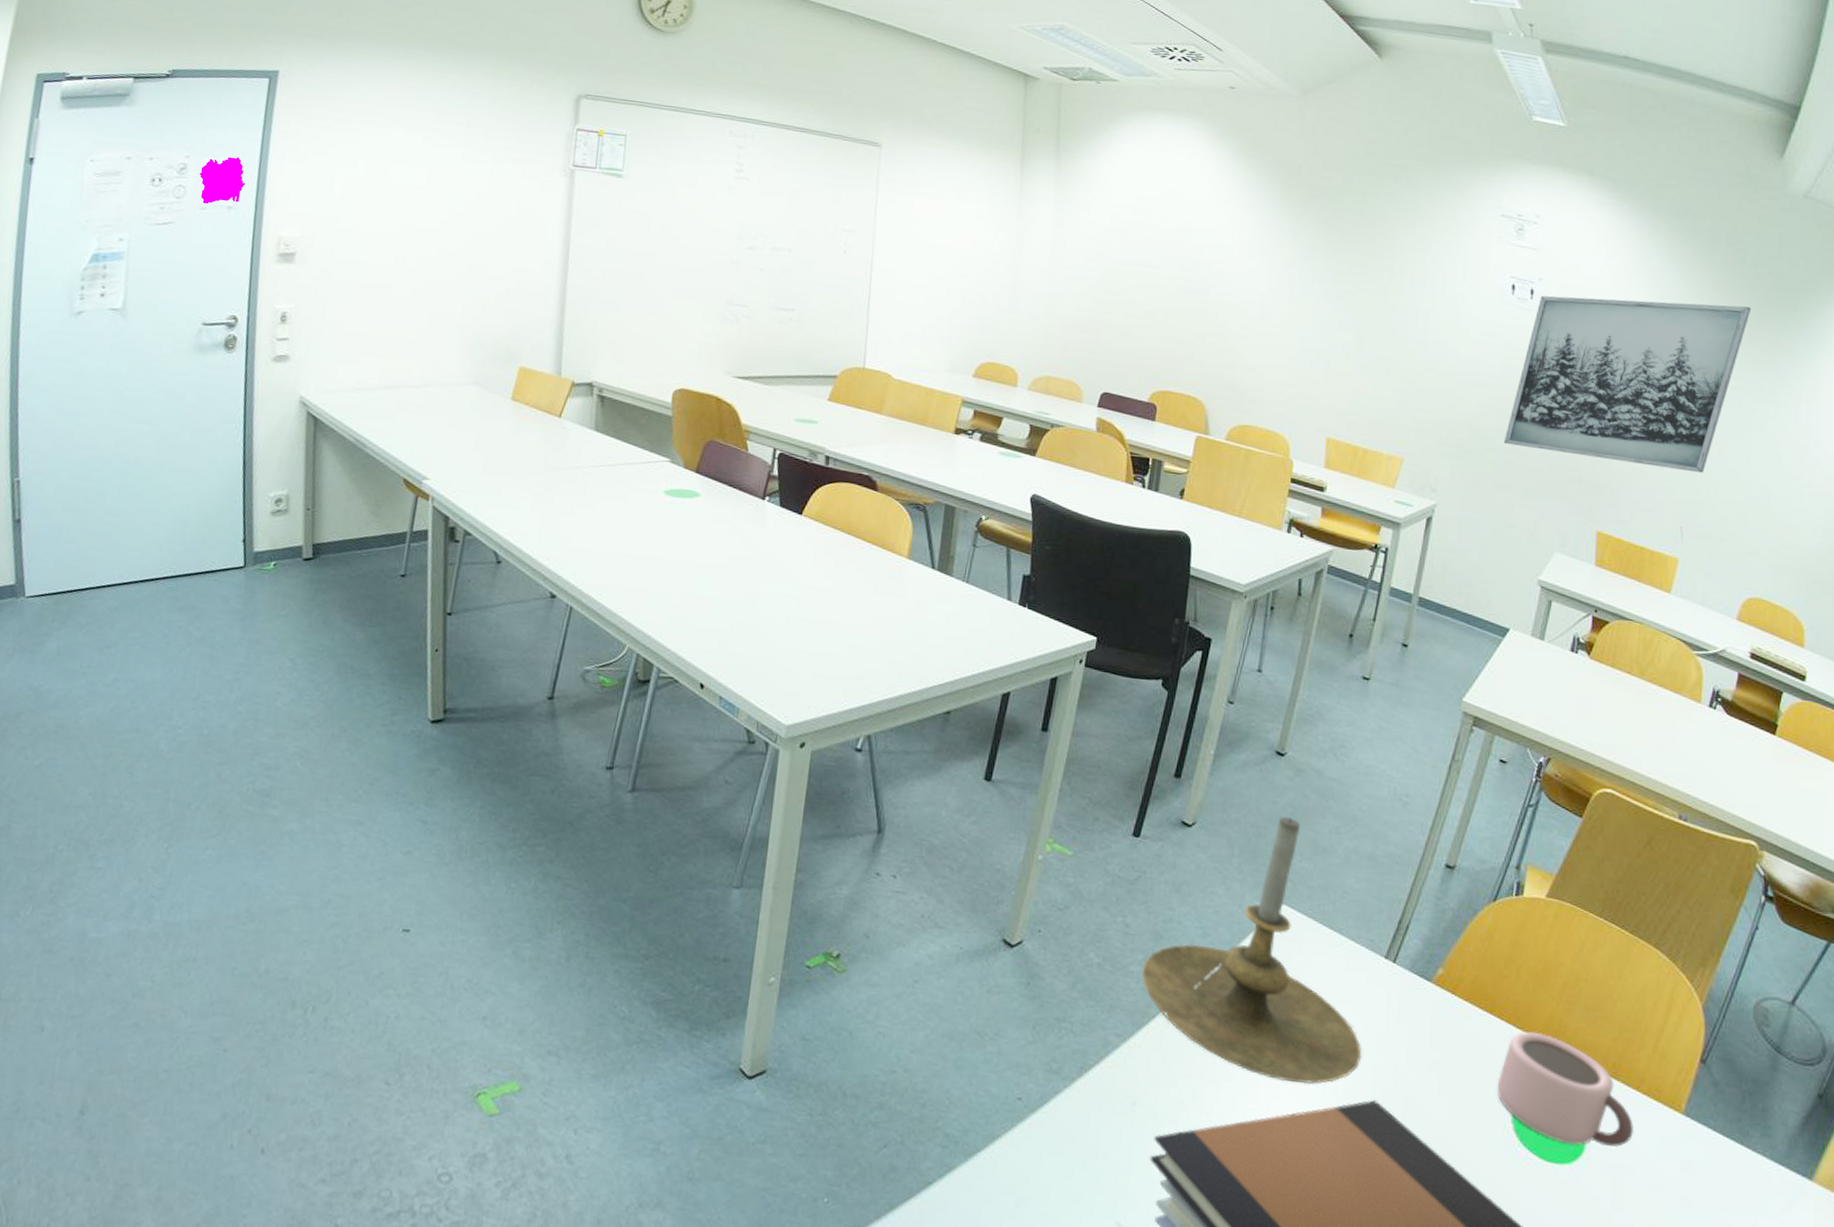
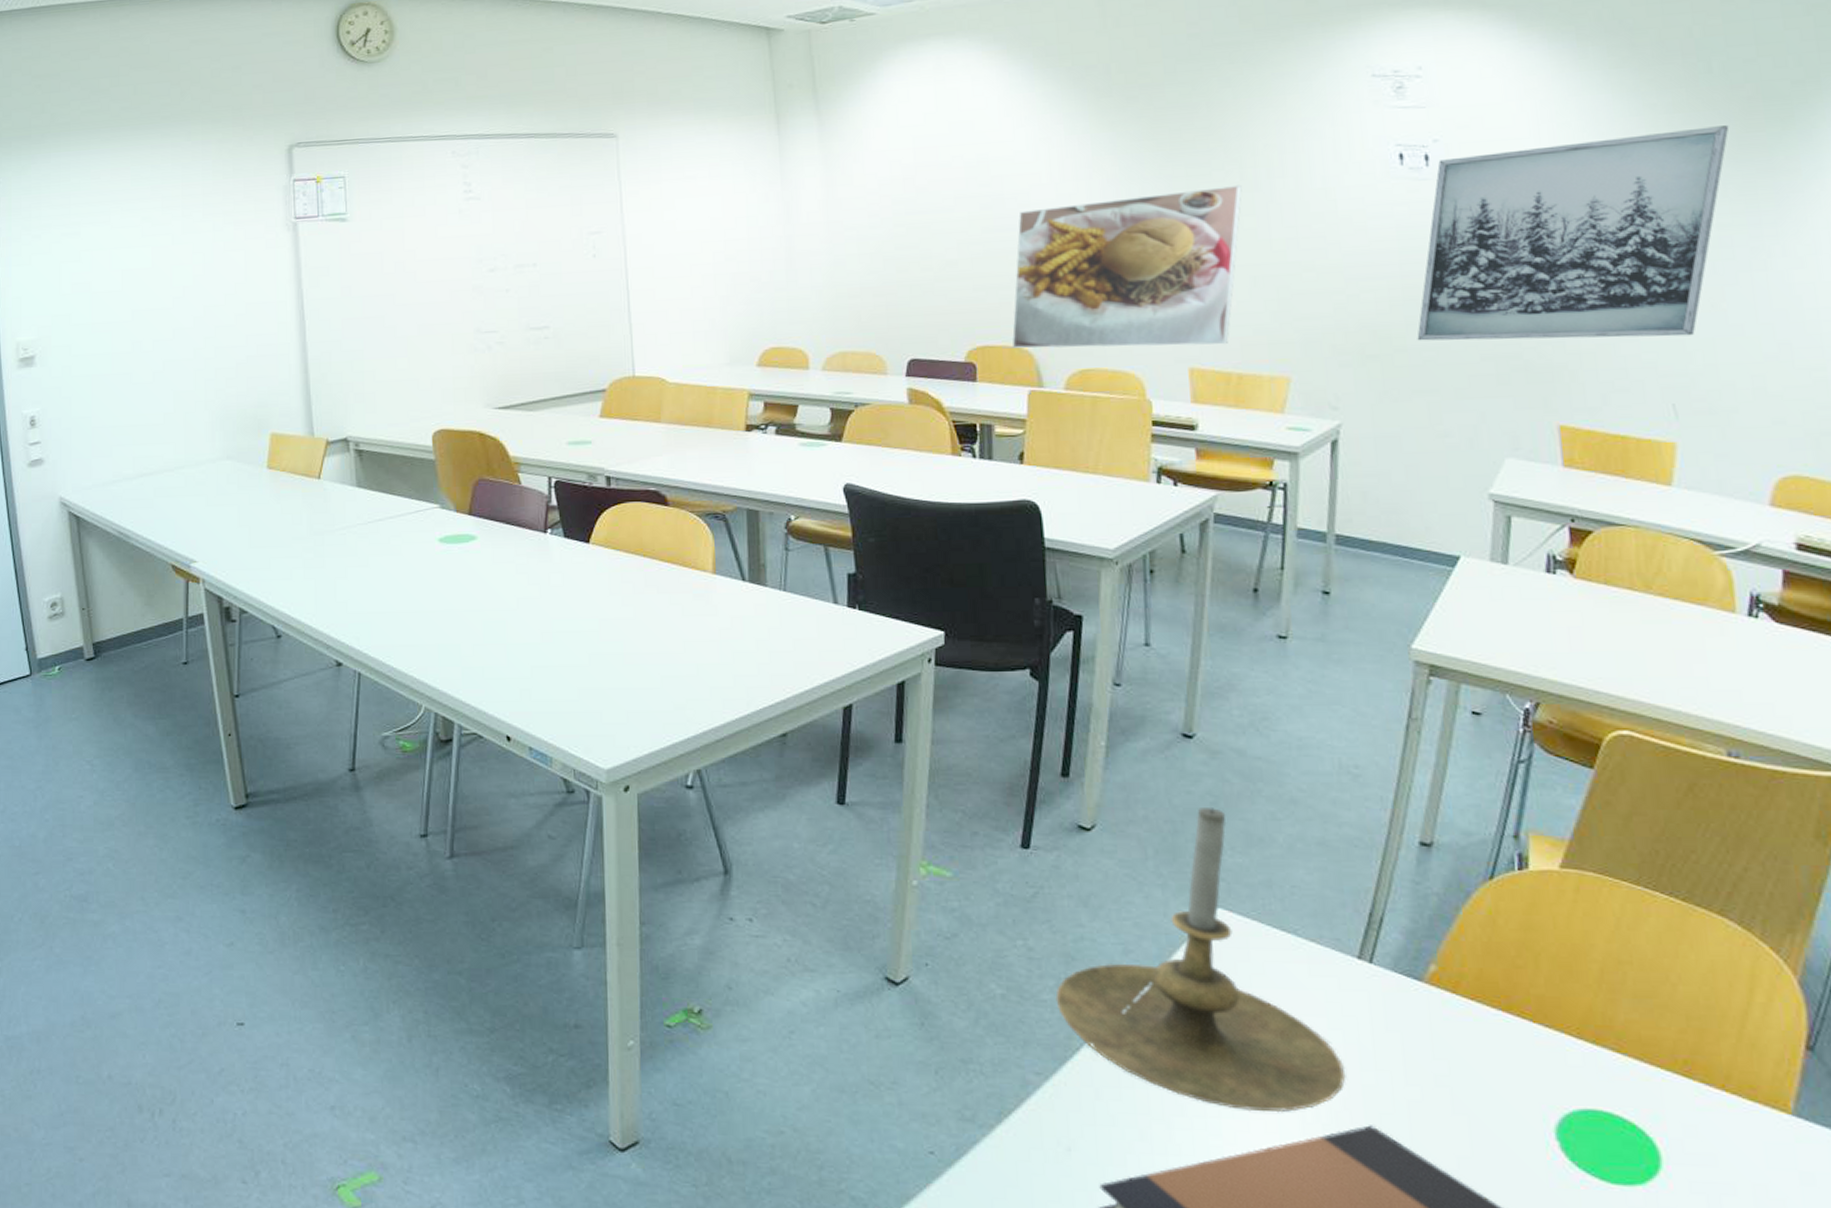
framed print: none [1188,278,1389,422] -> present [1011,184,1242,349]
mug: present [1497,1031,1634,1147] -> none [1528,1029,1727,1161]

